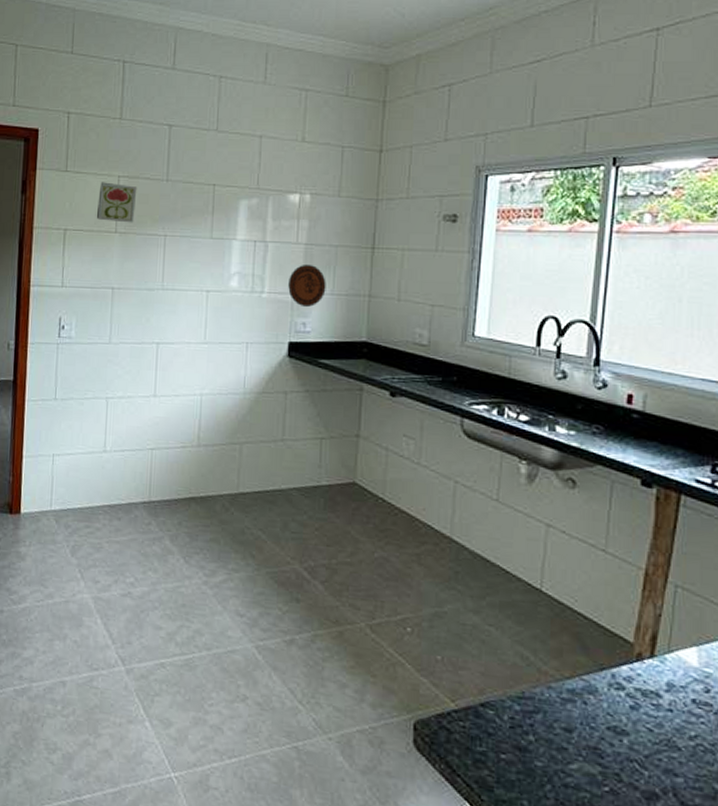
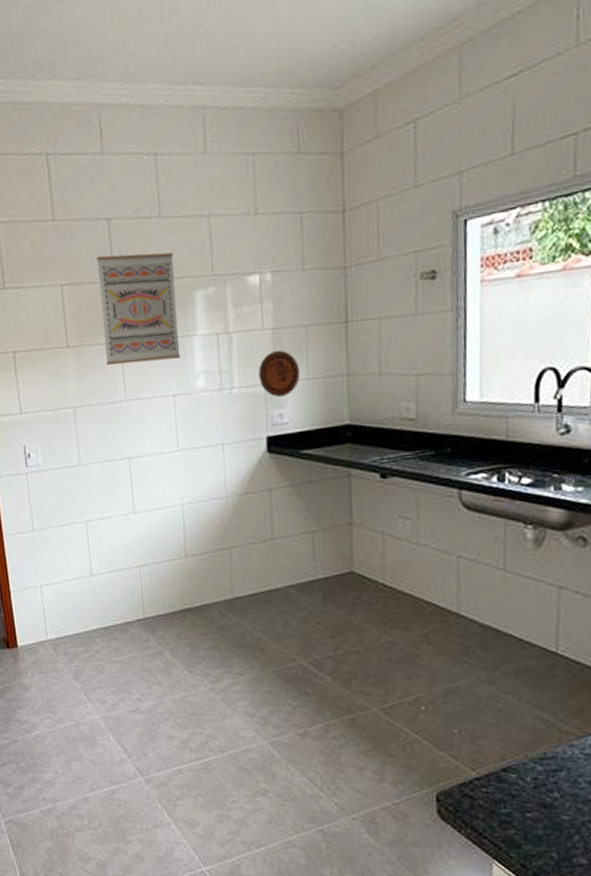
decorative tile: present [97,182,137,223] -> none [43,293,85,337]
wall art: none [149,156,225,258] -> present [97,252,181,366]

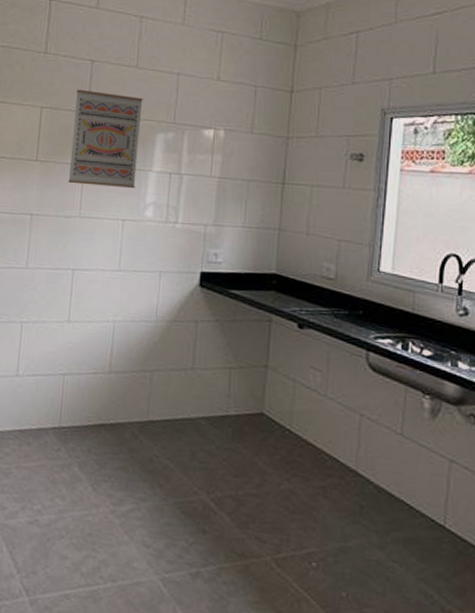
decorative plate: present [258,350,300,398] -> none [201,197,238,239]

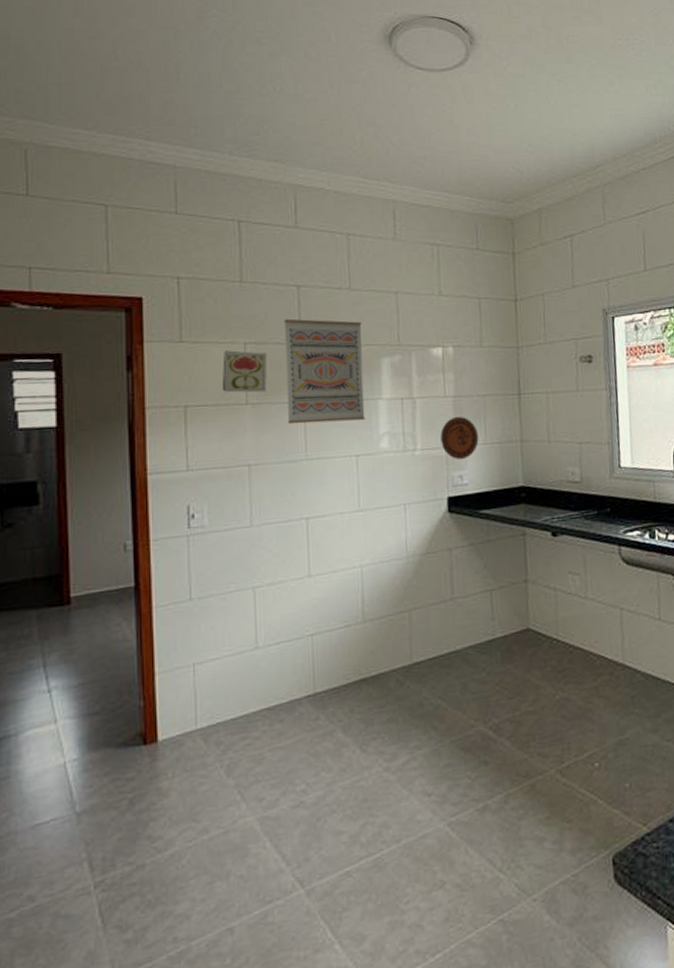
decorative tile: none [19,112,59,152] -> present [222,350,268,393]
decorative plate: none [201,197,238,239] -> present [440,417,479,460]

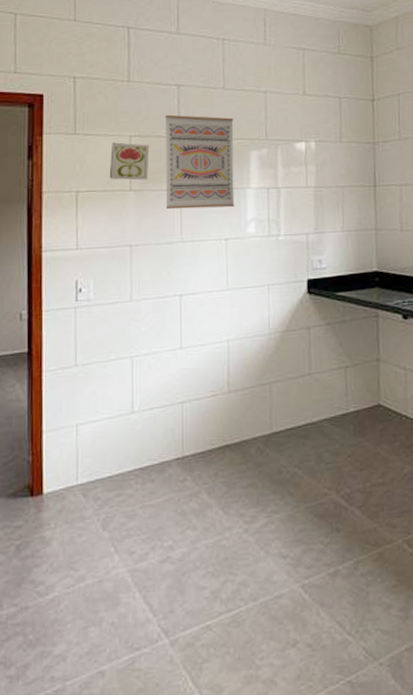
decorative plate: present [440,417,479,460] -> none [302,206,337,246]

